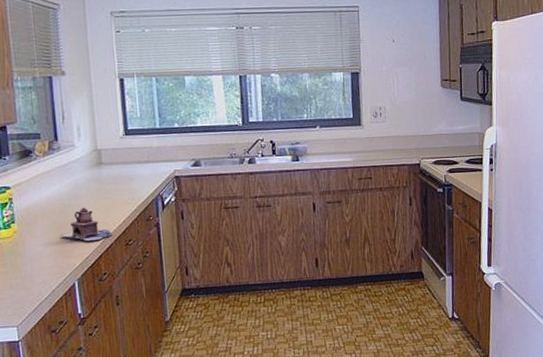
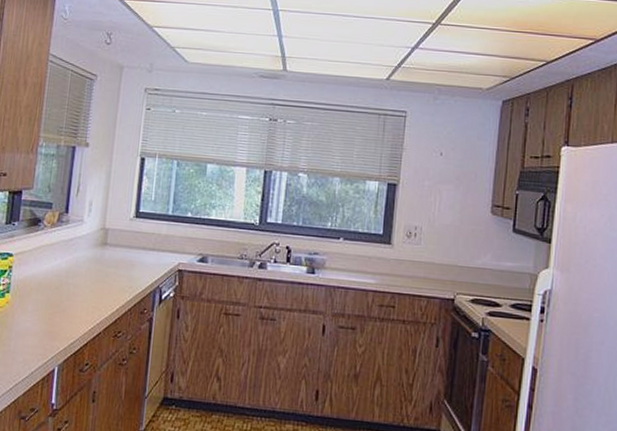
teapot: present [60,207,112,241] -> none [50,288,102,326]

